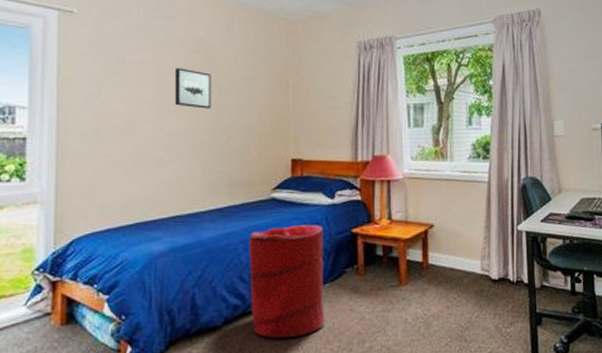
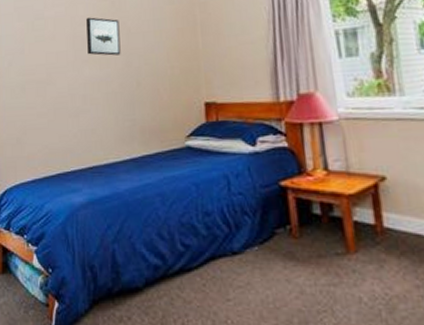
laundry hamper: present [249,225,325,339] -> none [165,176,257,308]

